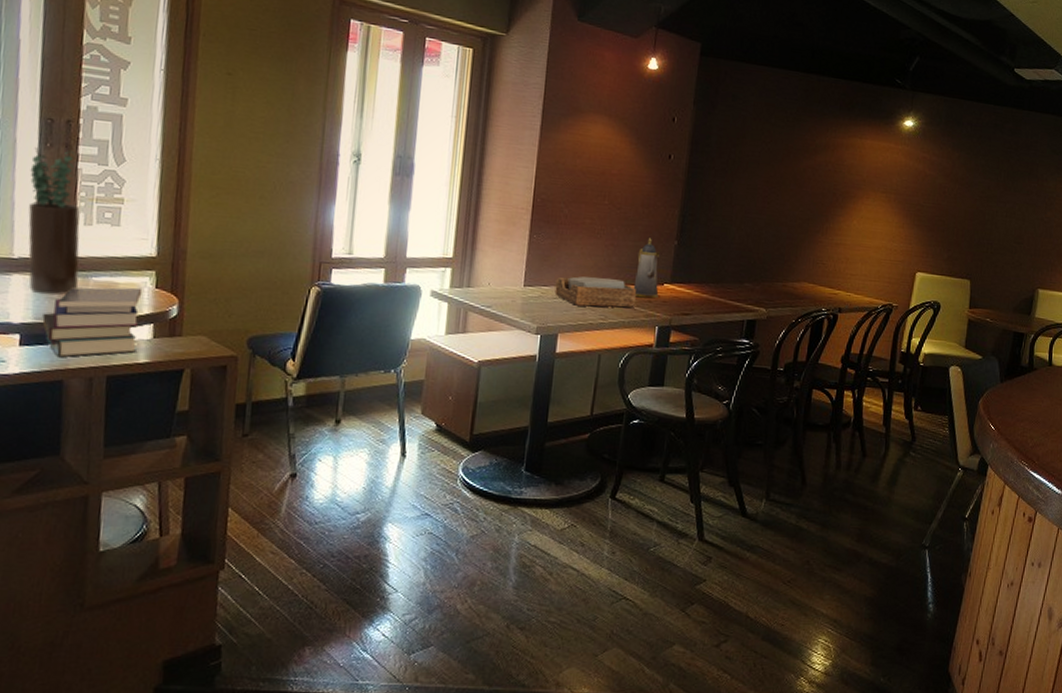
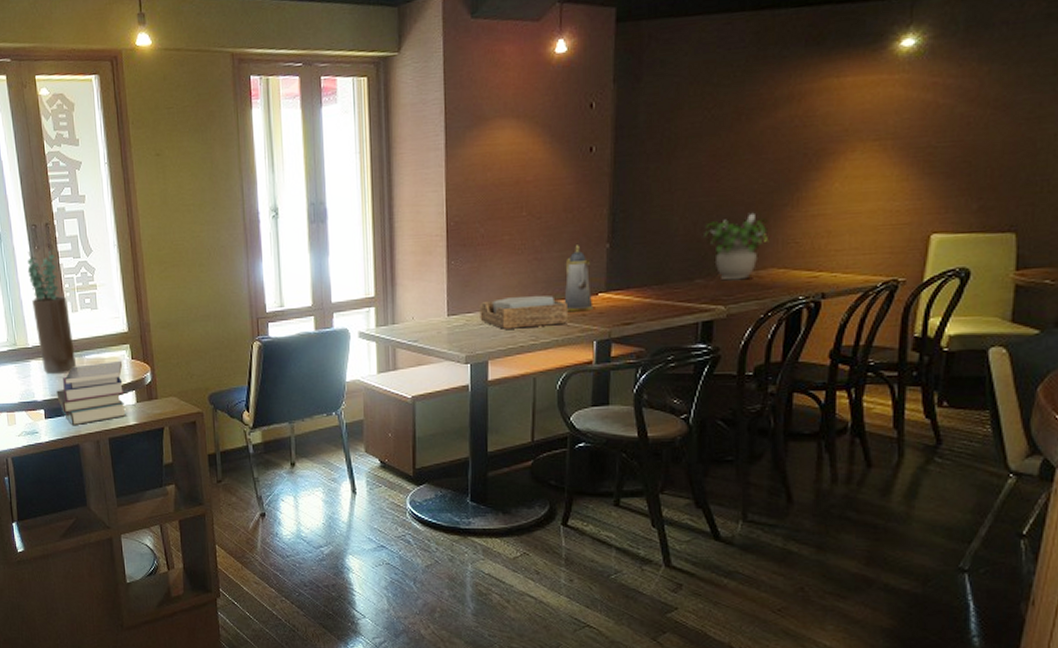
potted flower: none [754,234,804,289] -> present [704,212,768,281]

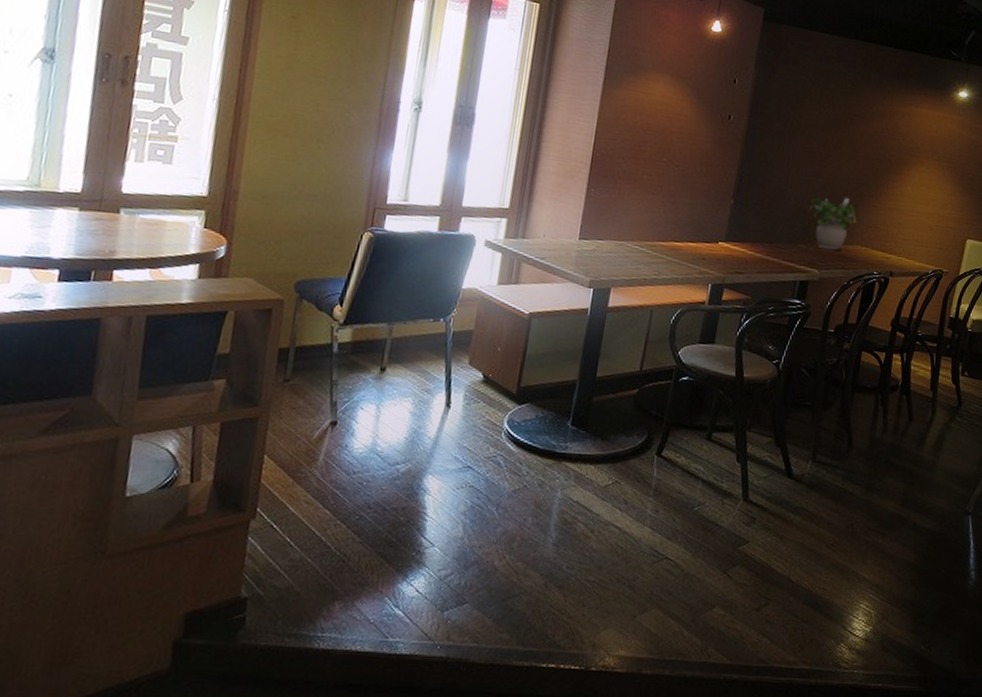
vase: present [27,243,77,375] -> none [72,79,132,231]
books: present [56,360,126,426] -> none [83,224,191,296]
napkin holder: present [479,295,569,329] -> none [609,231,692,264]
coffee pot: present [564,245,593,312] -> none [688,196,716,257]

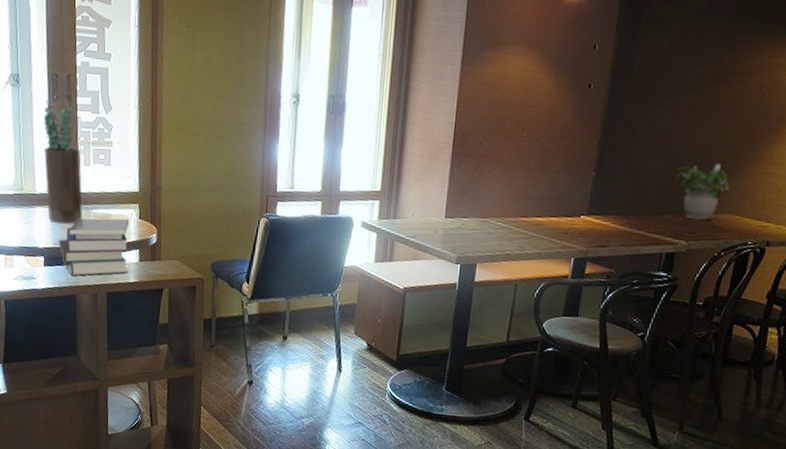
vase: none [72,79,132,231] -> present [43,95,83,225]
books: none [83,224,191,296] -> present [59,218,130,277]

